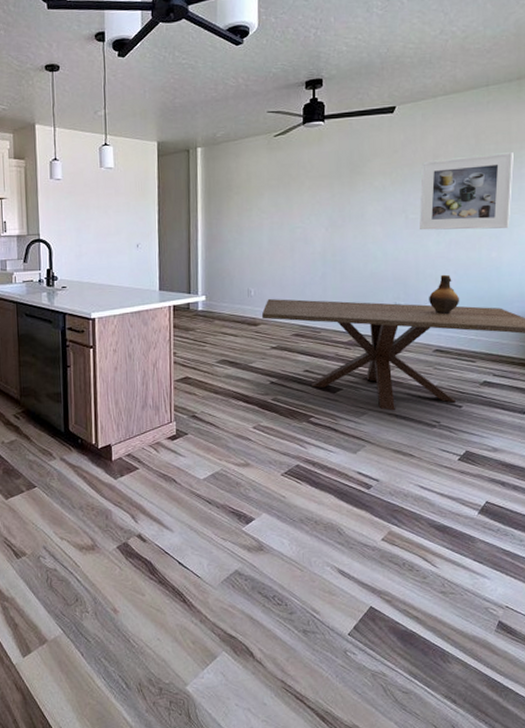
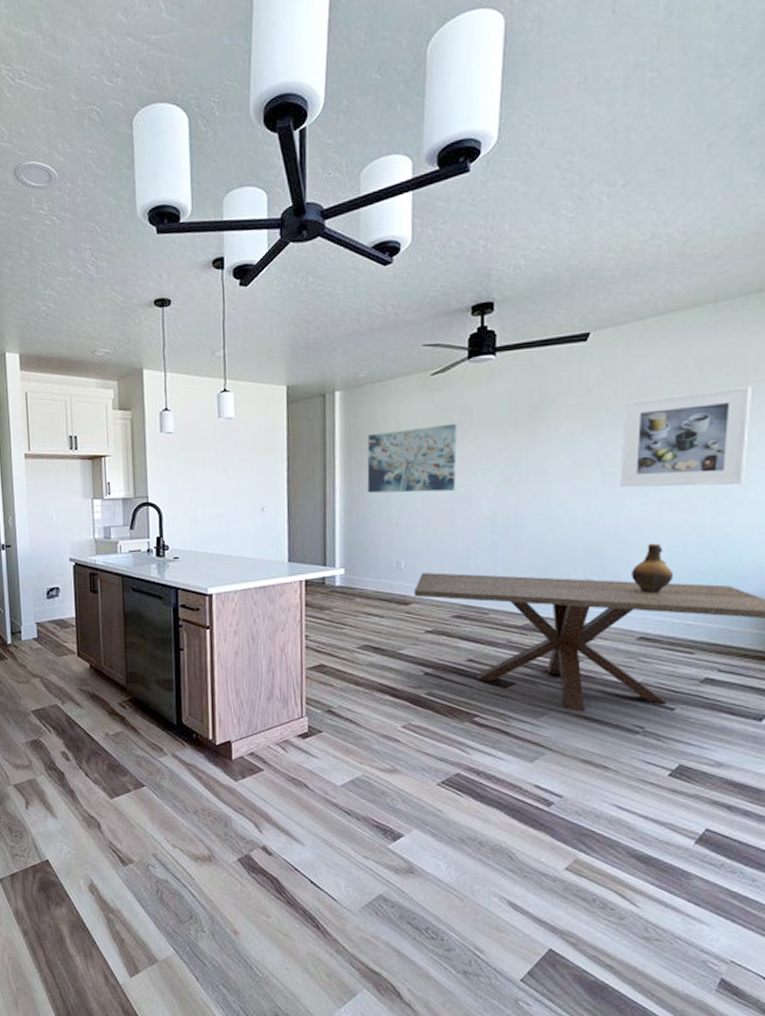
wall art: none [223,176,295,233] -> present [367,423,458,493]

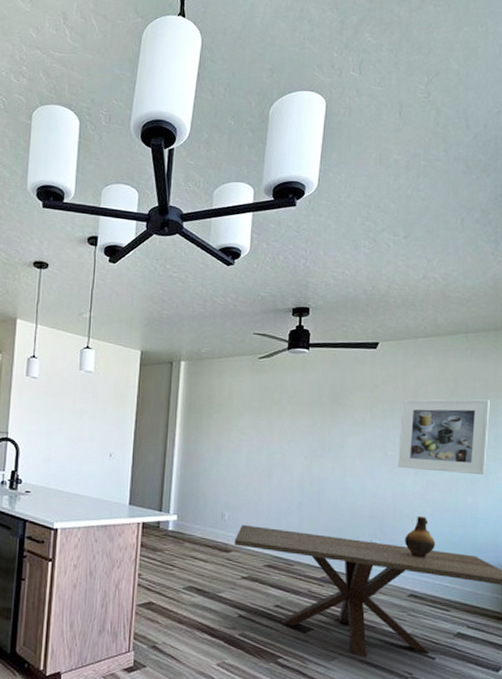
wall art: present [367,423,458,493] -> none [201,400,277,456]

